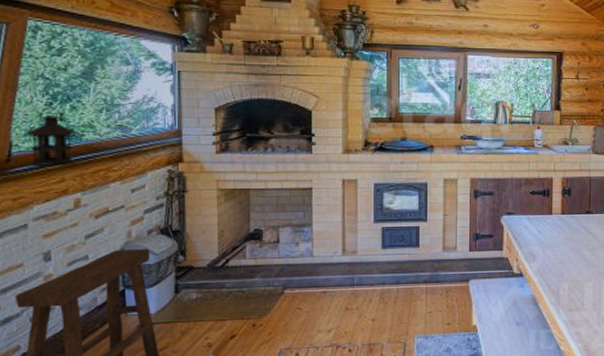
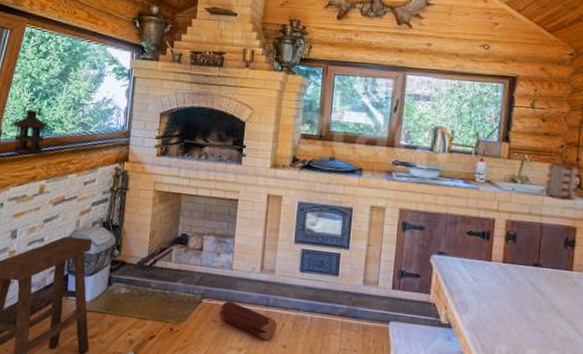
decorative log: none [303,287,365,318] -> present [218,301,278,341]

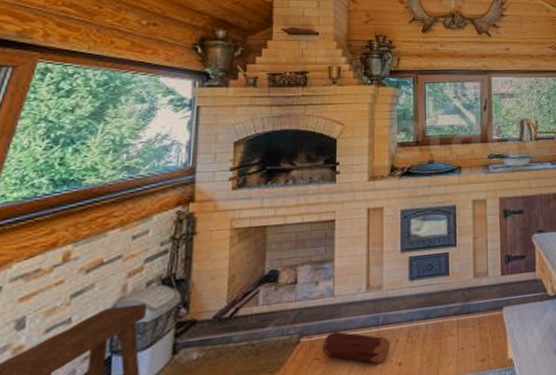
lantern: present [10,99,50,154] -> none [13,147,79,218]

